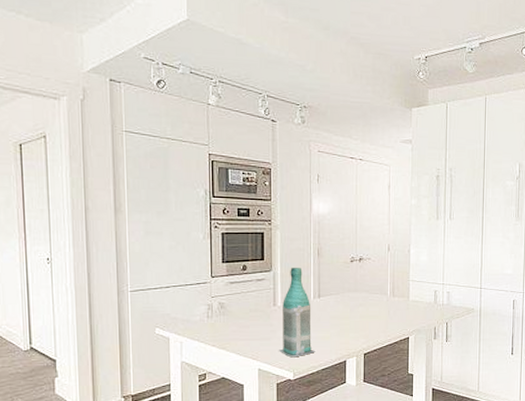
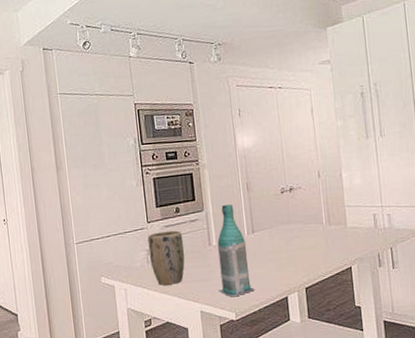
plant pot: none [210,288,248,341] -> present [147,230,185,286]

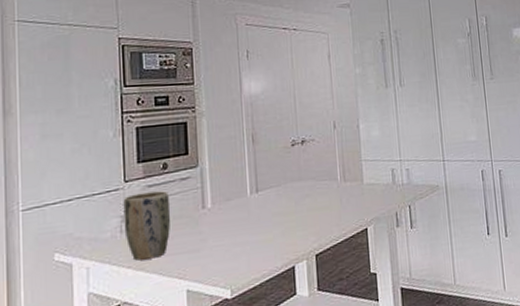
bottle: present [217,205,255,298] -> none [212,159,256,271]

